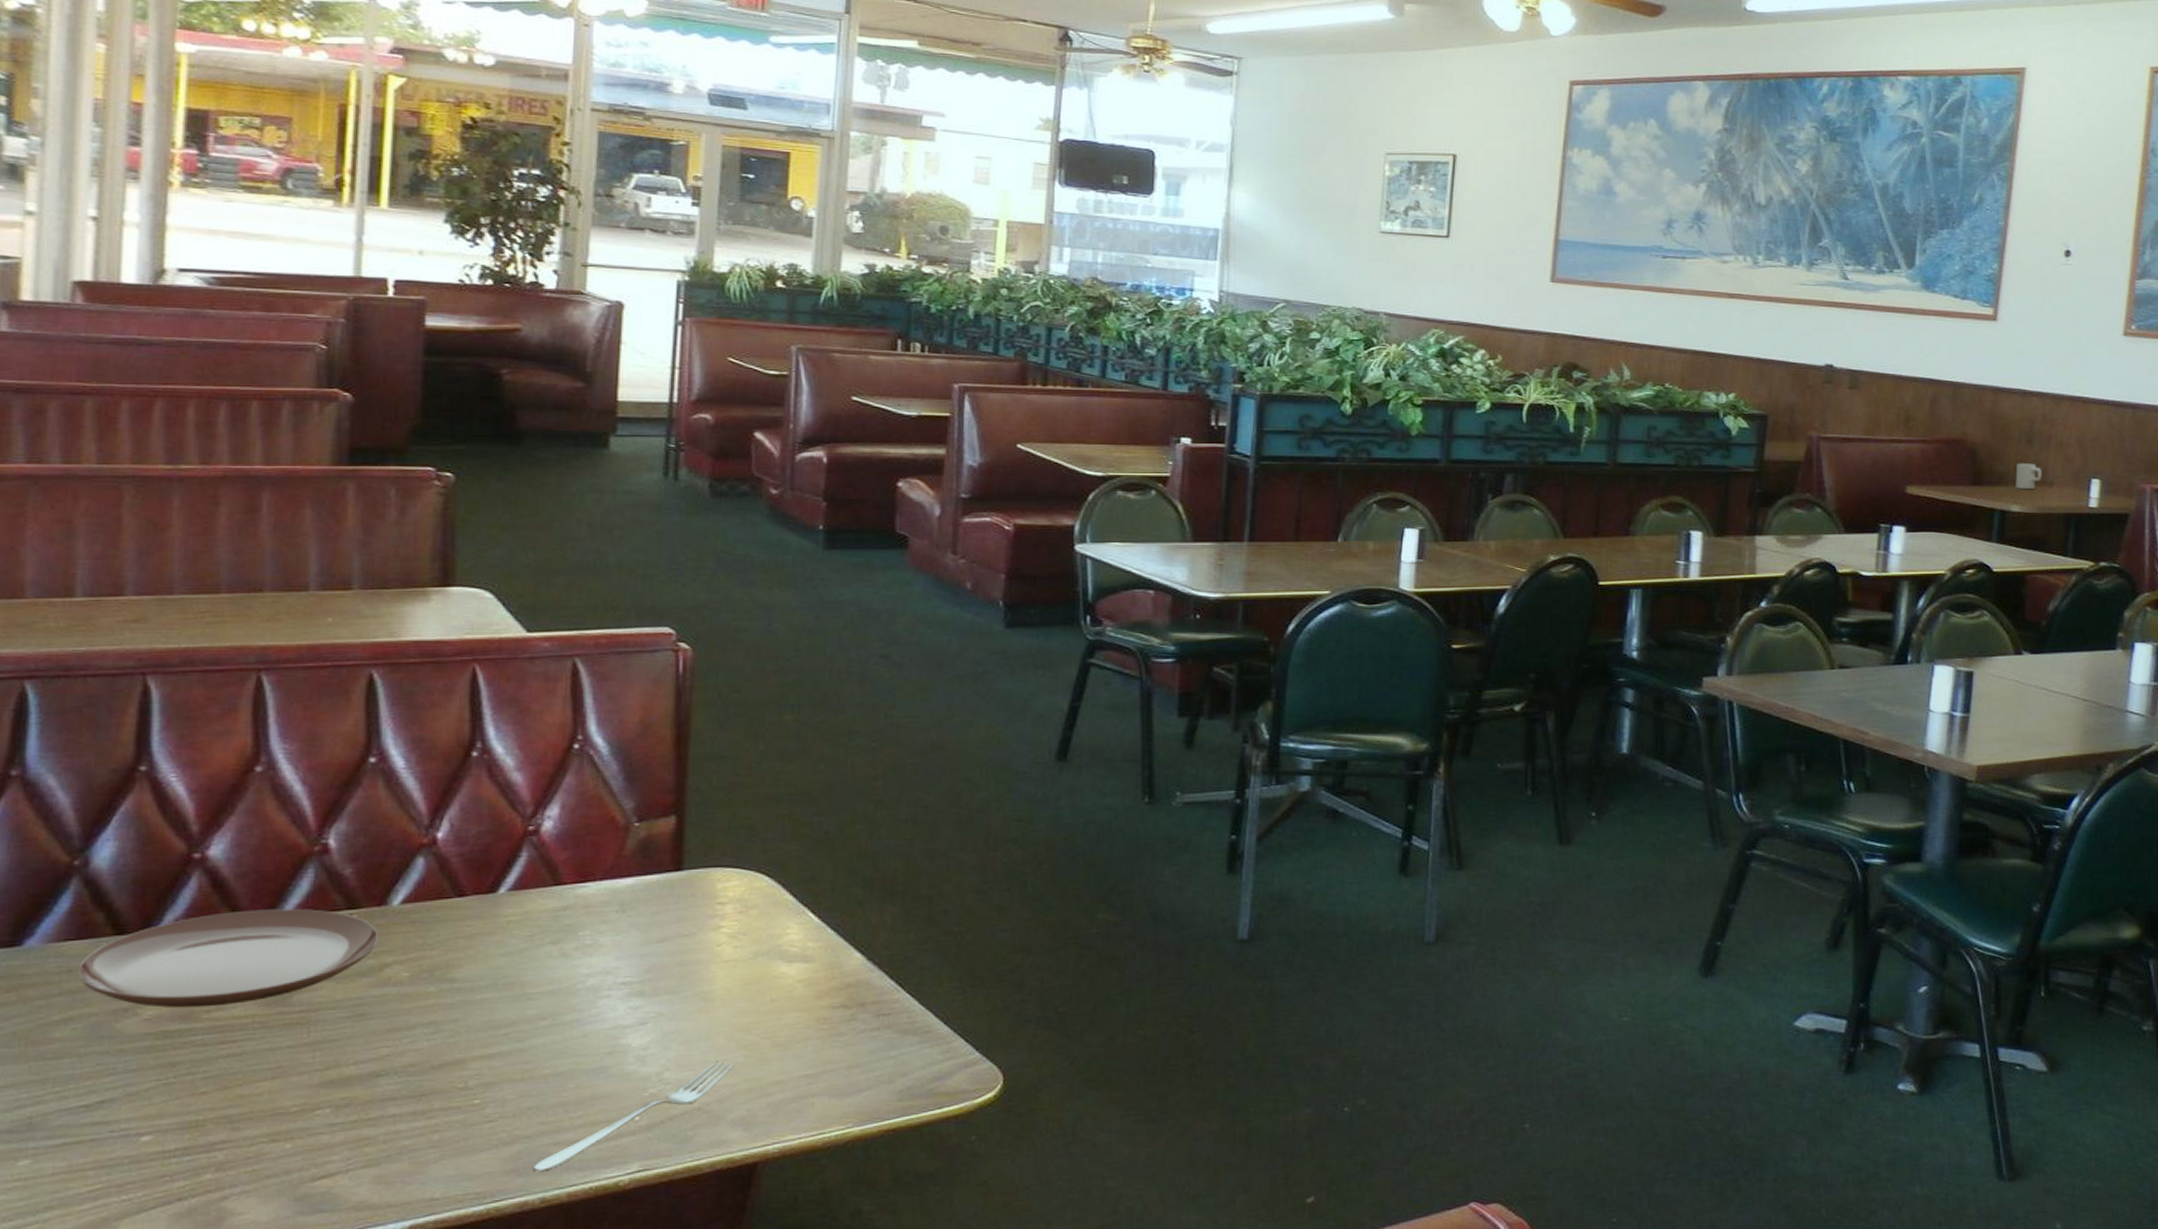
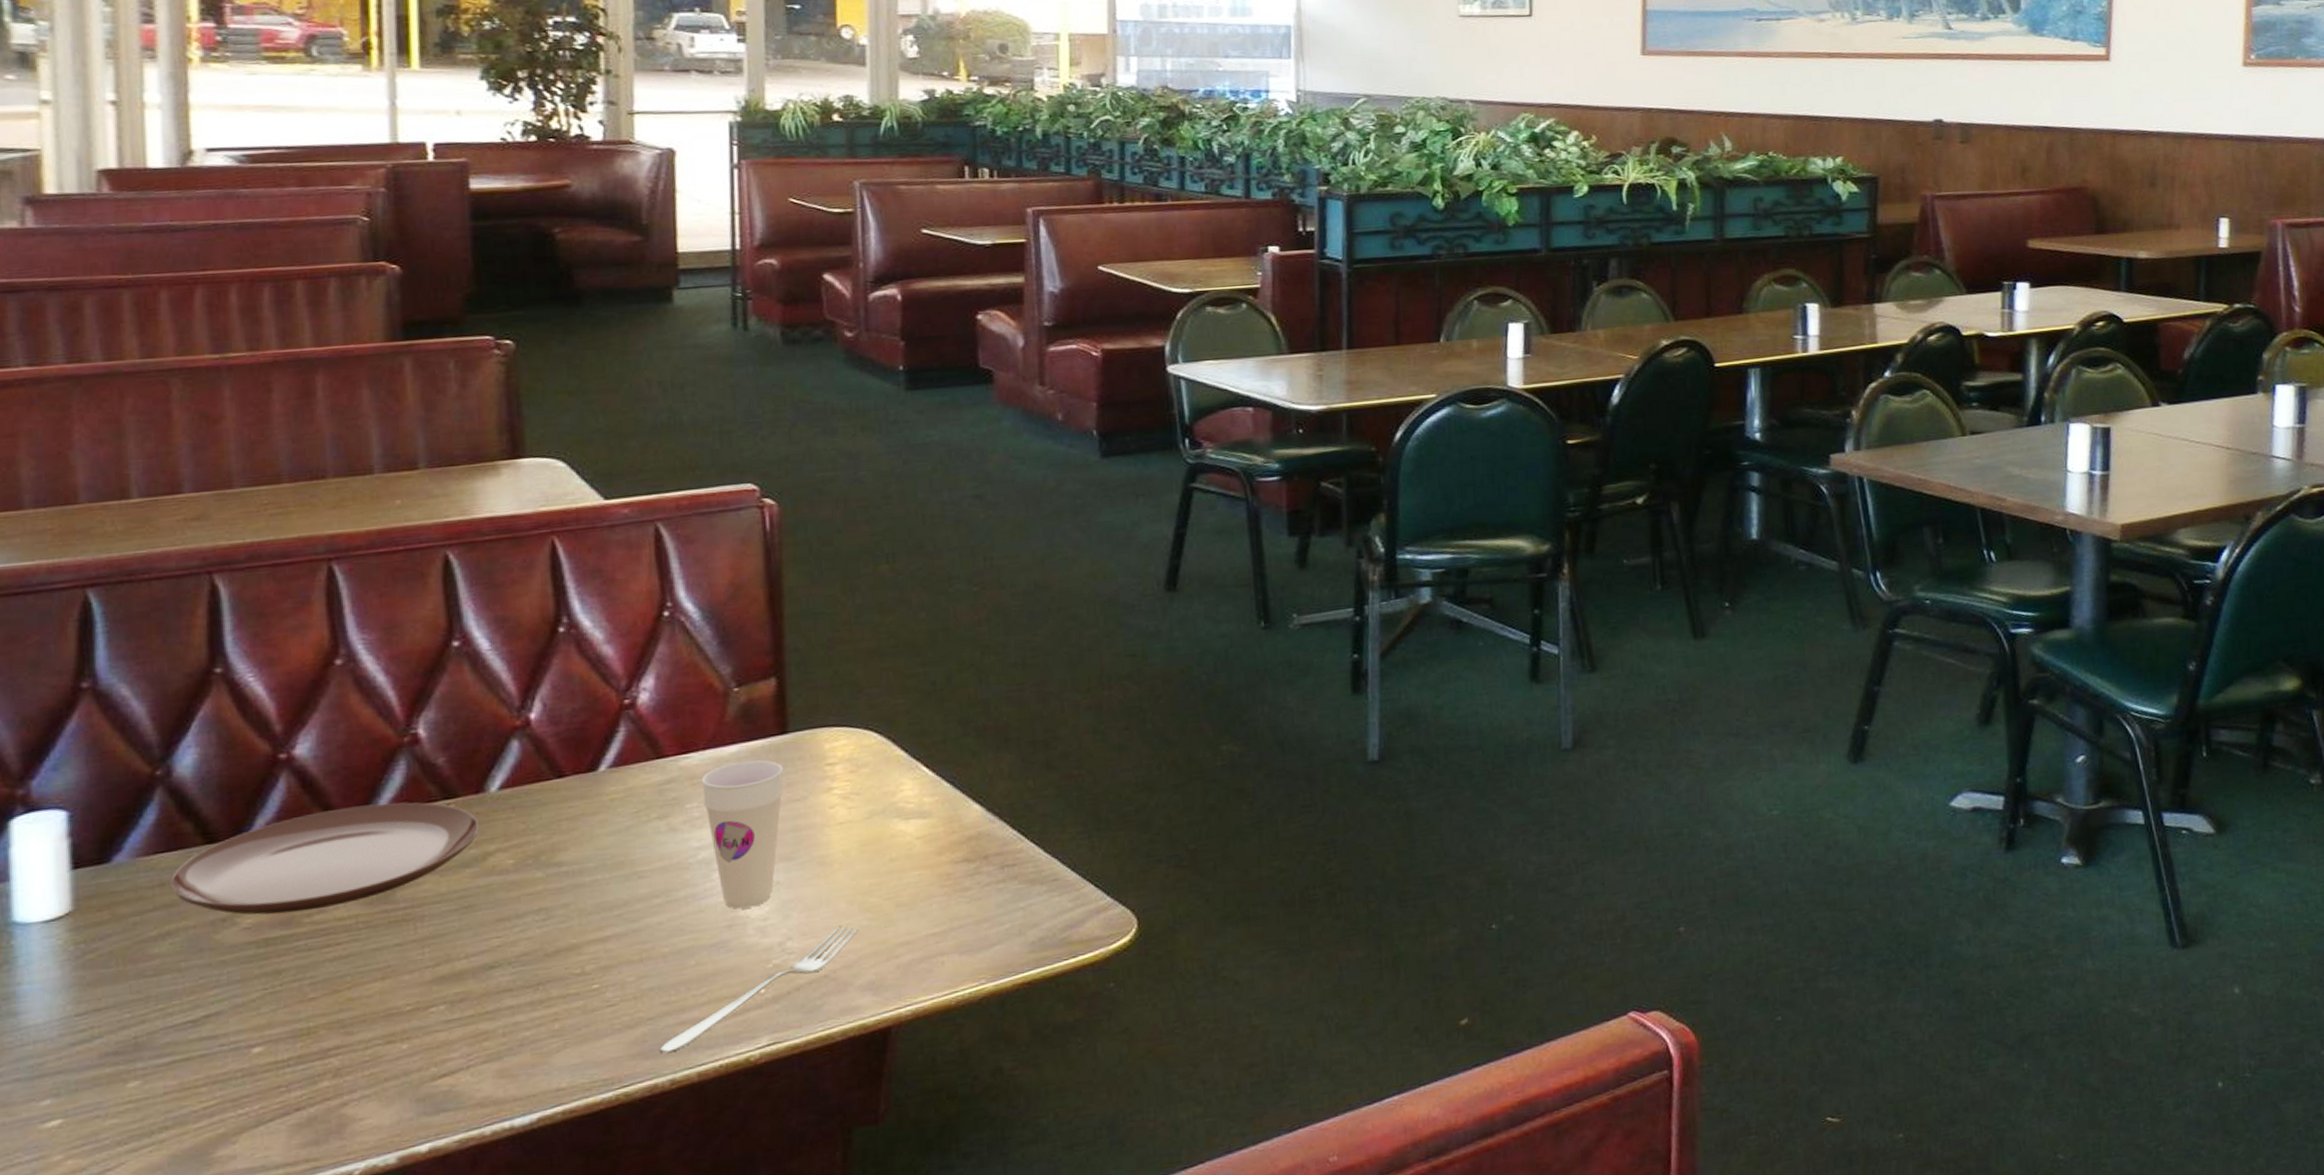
cup: none [596,894,676,1037] -> present [701,760,784,909]
cup: present [2015,463,2042,490] -> none [2140,206,2168,235]

